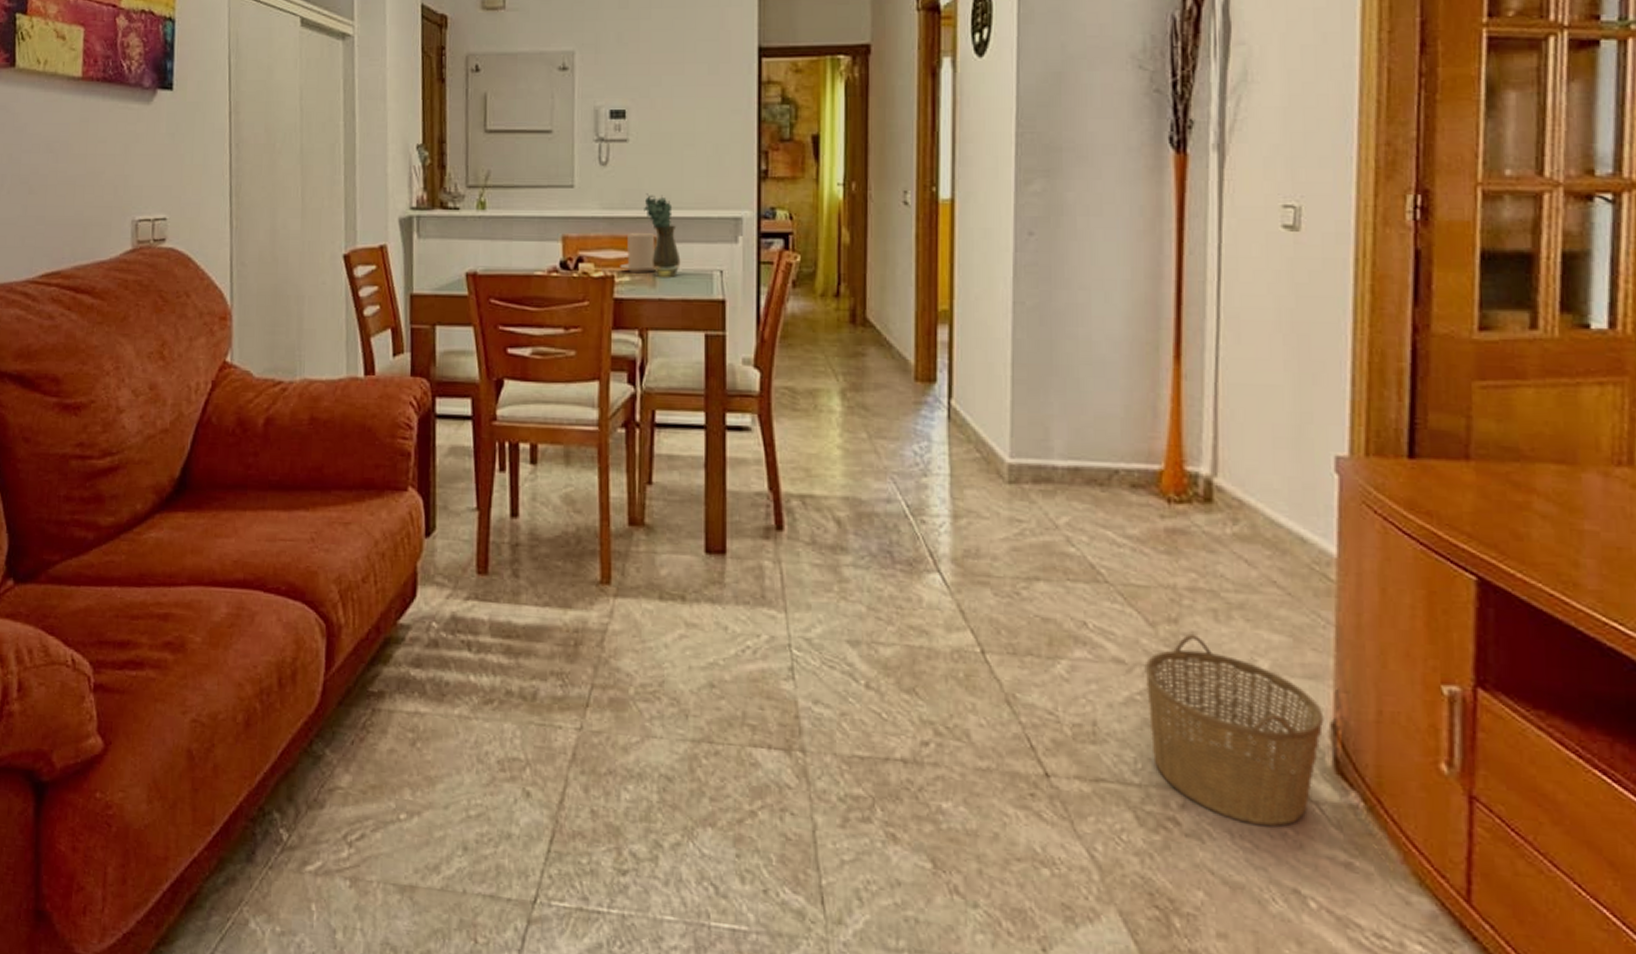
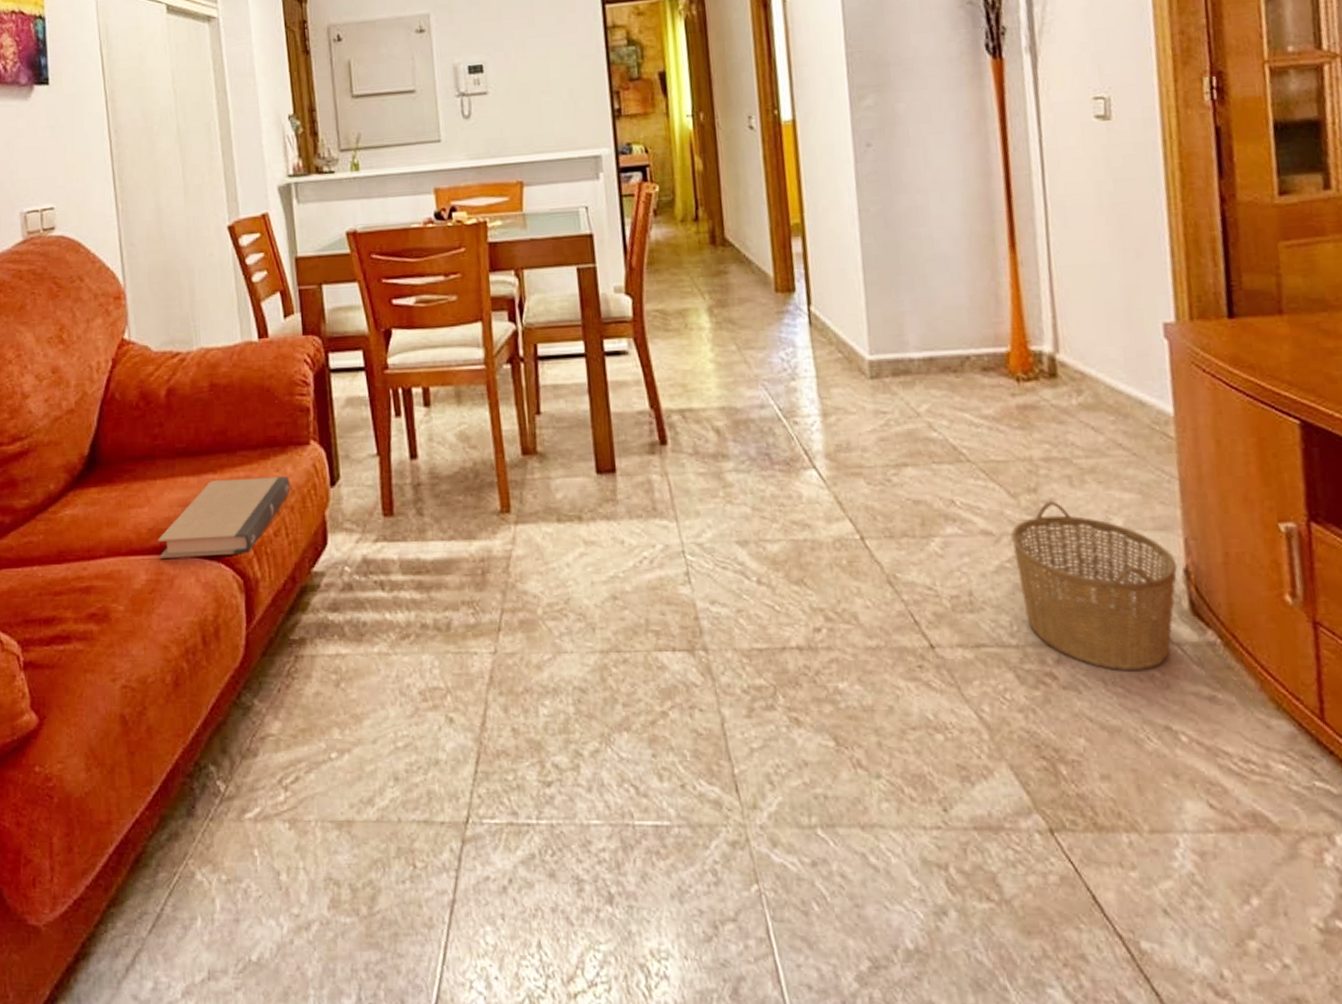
book: none [241,518,384,598] -> present [158,476,290,558]
candle: present [620,233,655,272] -> none [491,178,524,216]
vase: present [644,193,681,278] -> none [508,141,548,220]

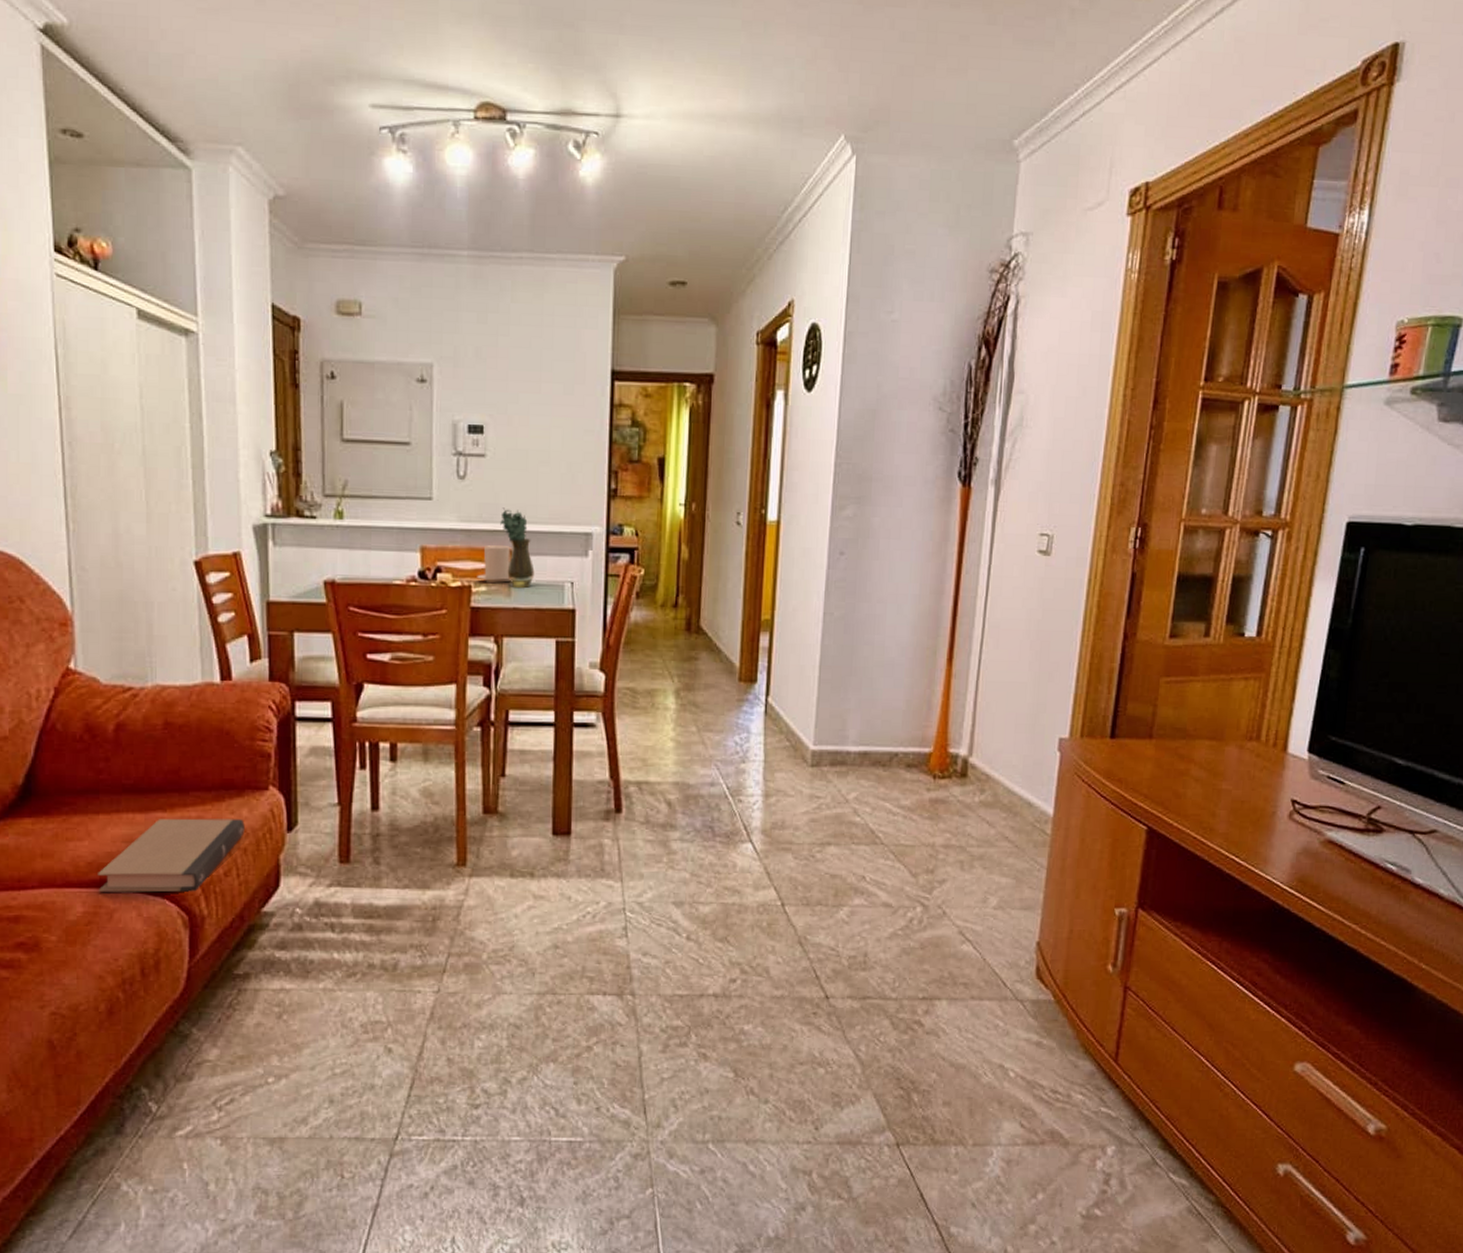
candle: none [491,178,524,216] -> present [477,545,511,583]
vase: none [508,141,548,220] -> present [500,507,535,589]
basket: present [1010,501,1178,672] -> none [906,882,1033,1021]

